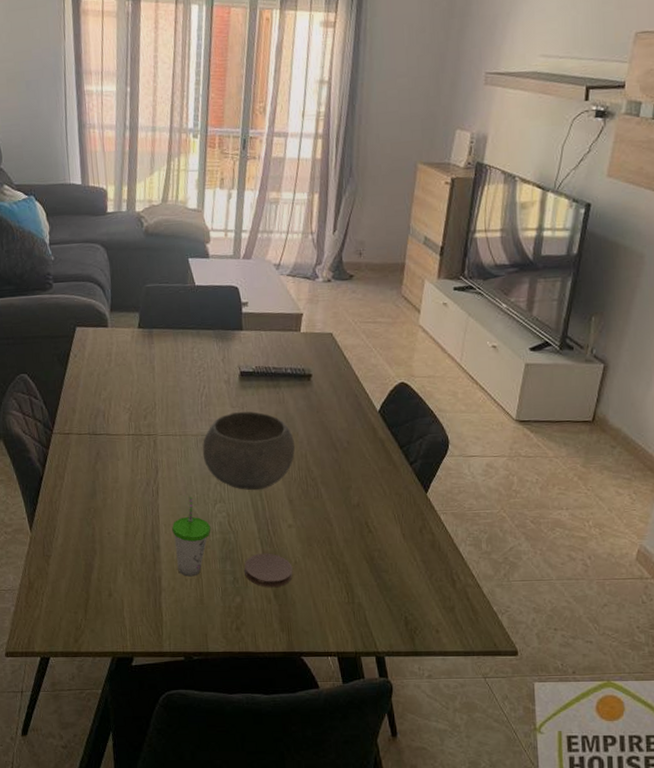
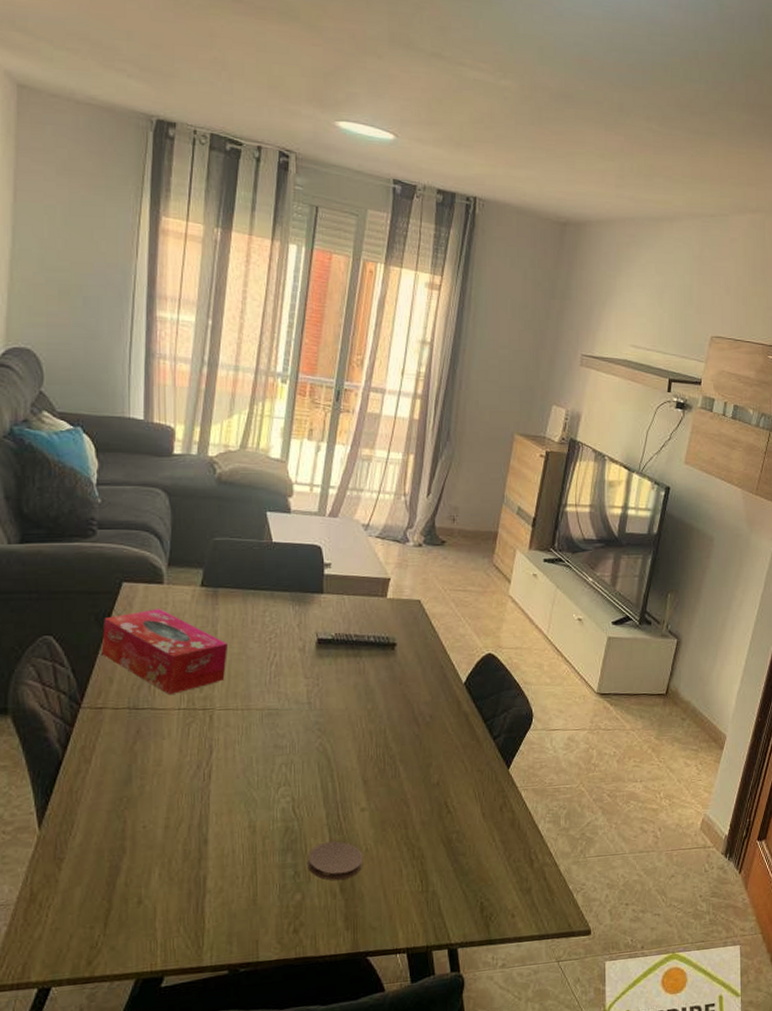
tissue box: none [64,349,165,422] -> present [101,609,227,694]
cup: present [172,496,211,577] -> none [225,779,272,874]
bowl: present [202,411,295,491] -> none [267,683,373,771]

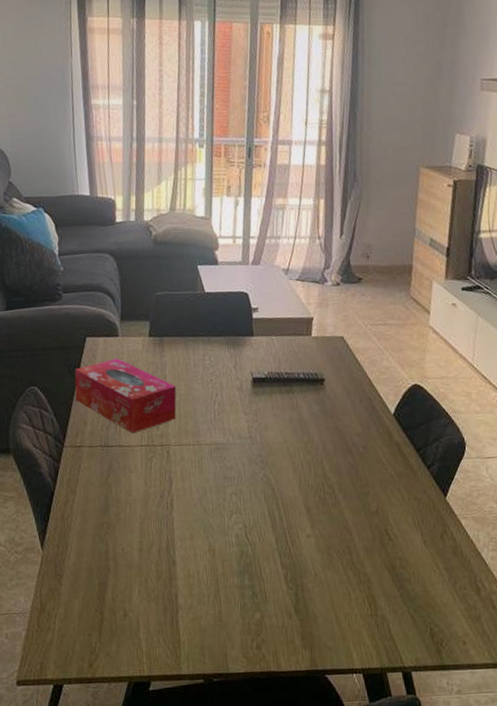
coaster: present [306,841,363,881] -> none [262,565,313,602]

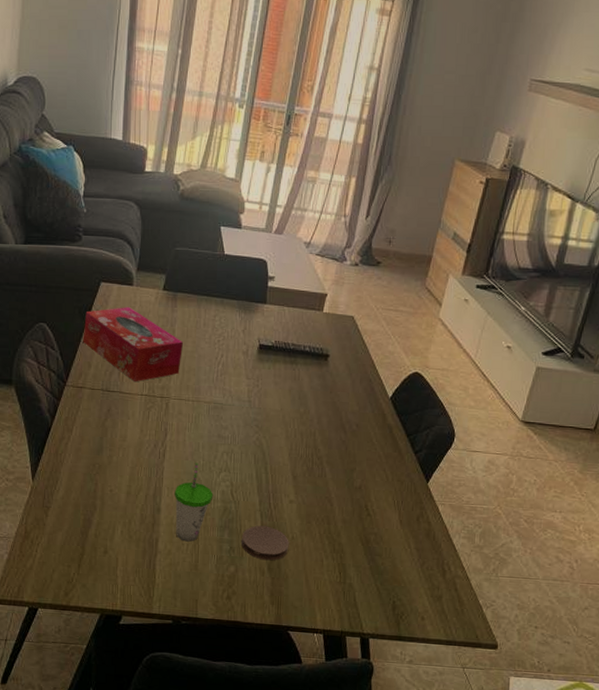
cup: none [187,508,228,593] -> present [174,462,213,542]
coaster: none [262,565,313,602] -> present [240,525,289,561]

